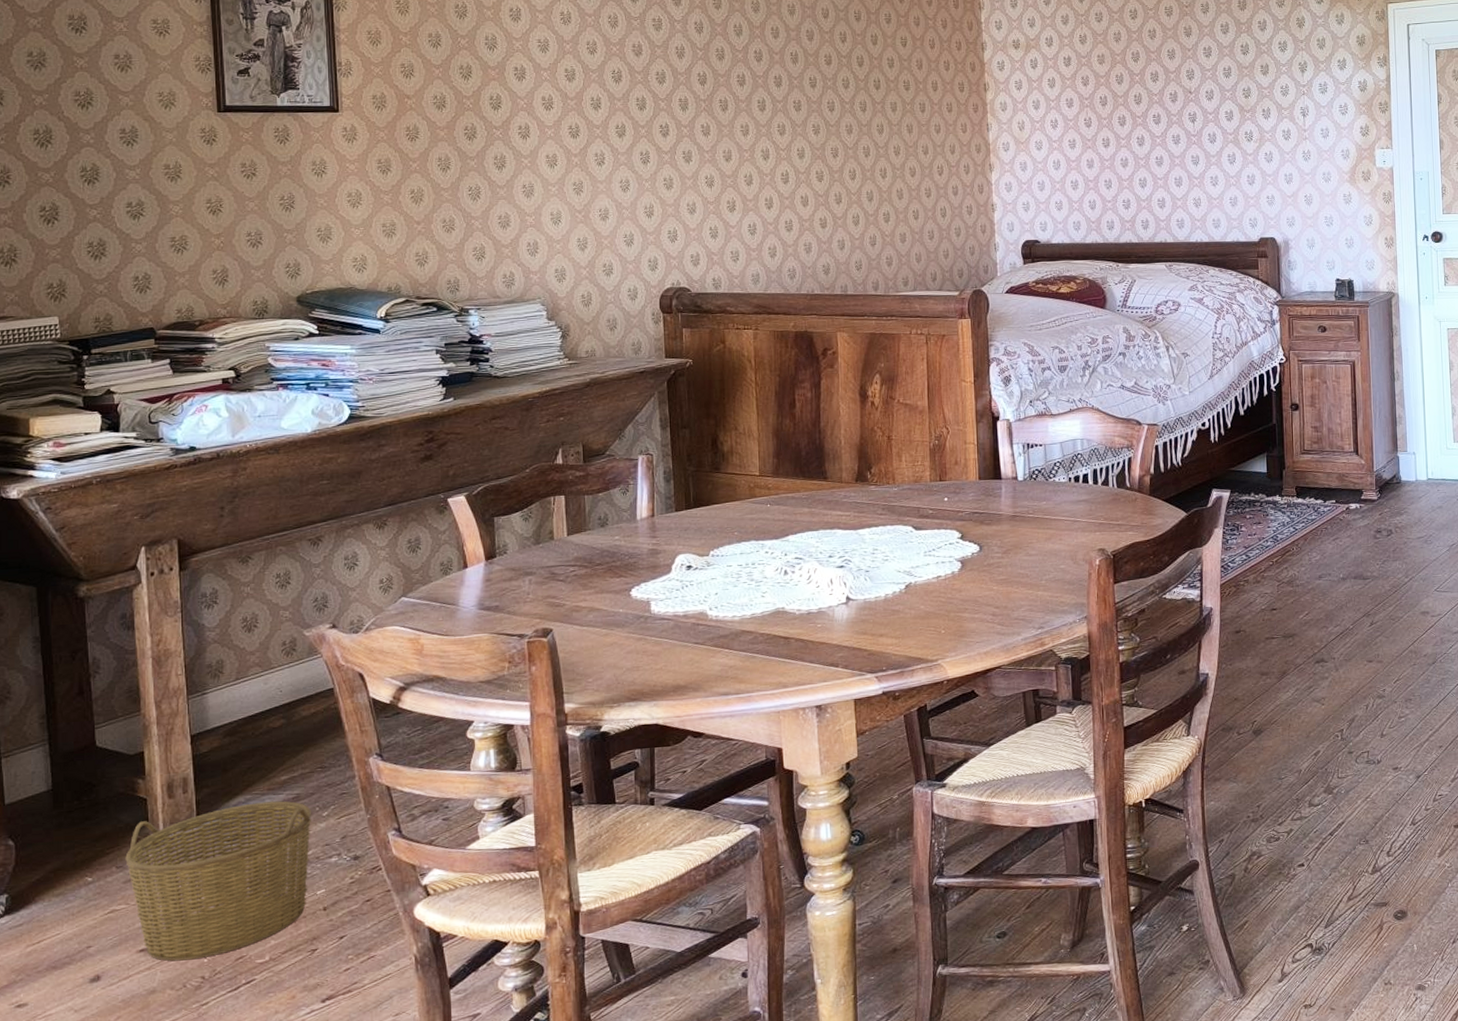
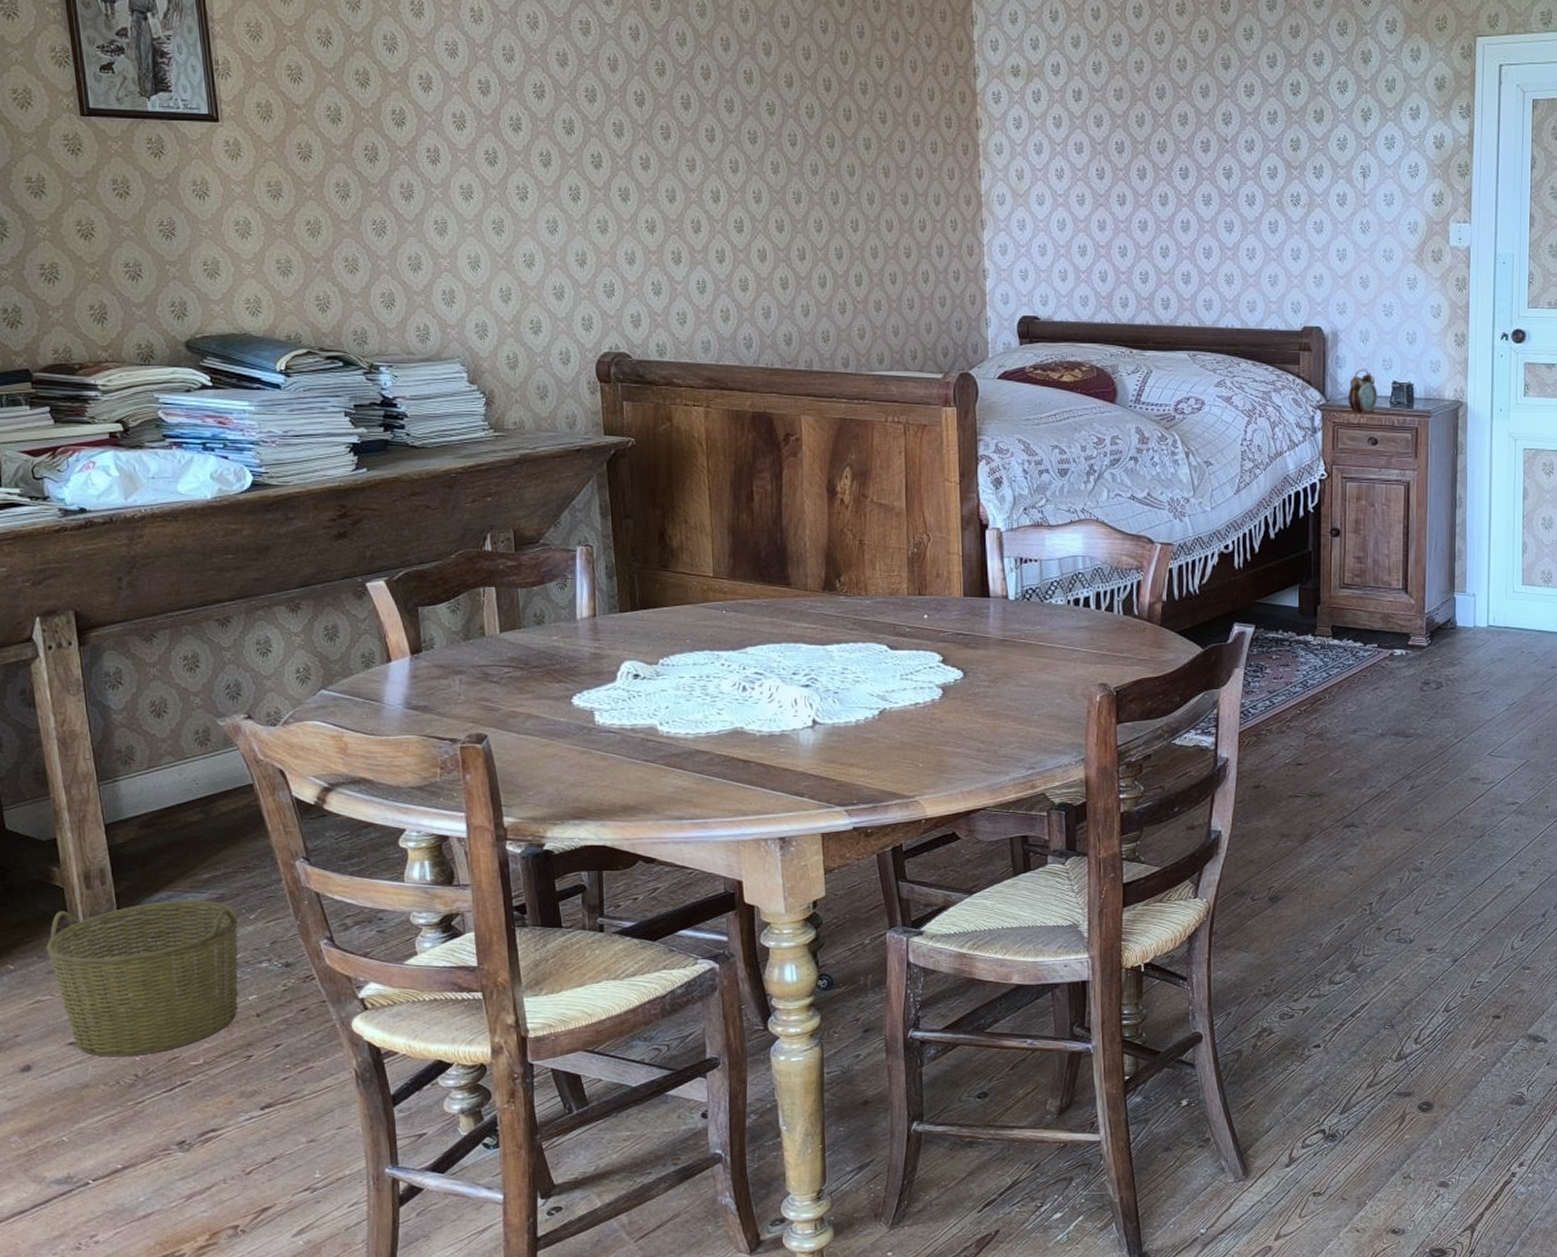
alarm clock: none [1299,270,1325,309] -> present [1348,369,1378,417]

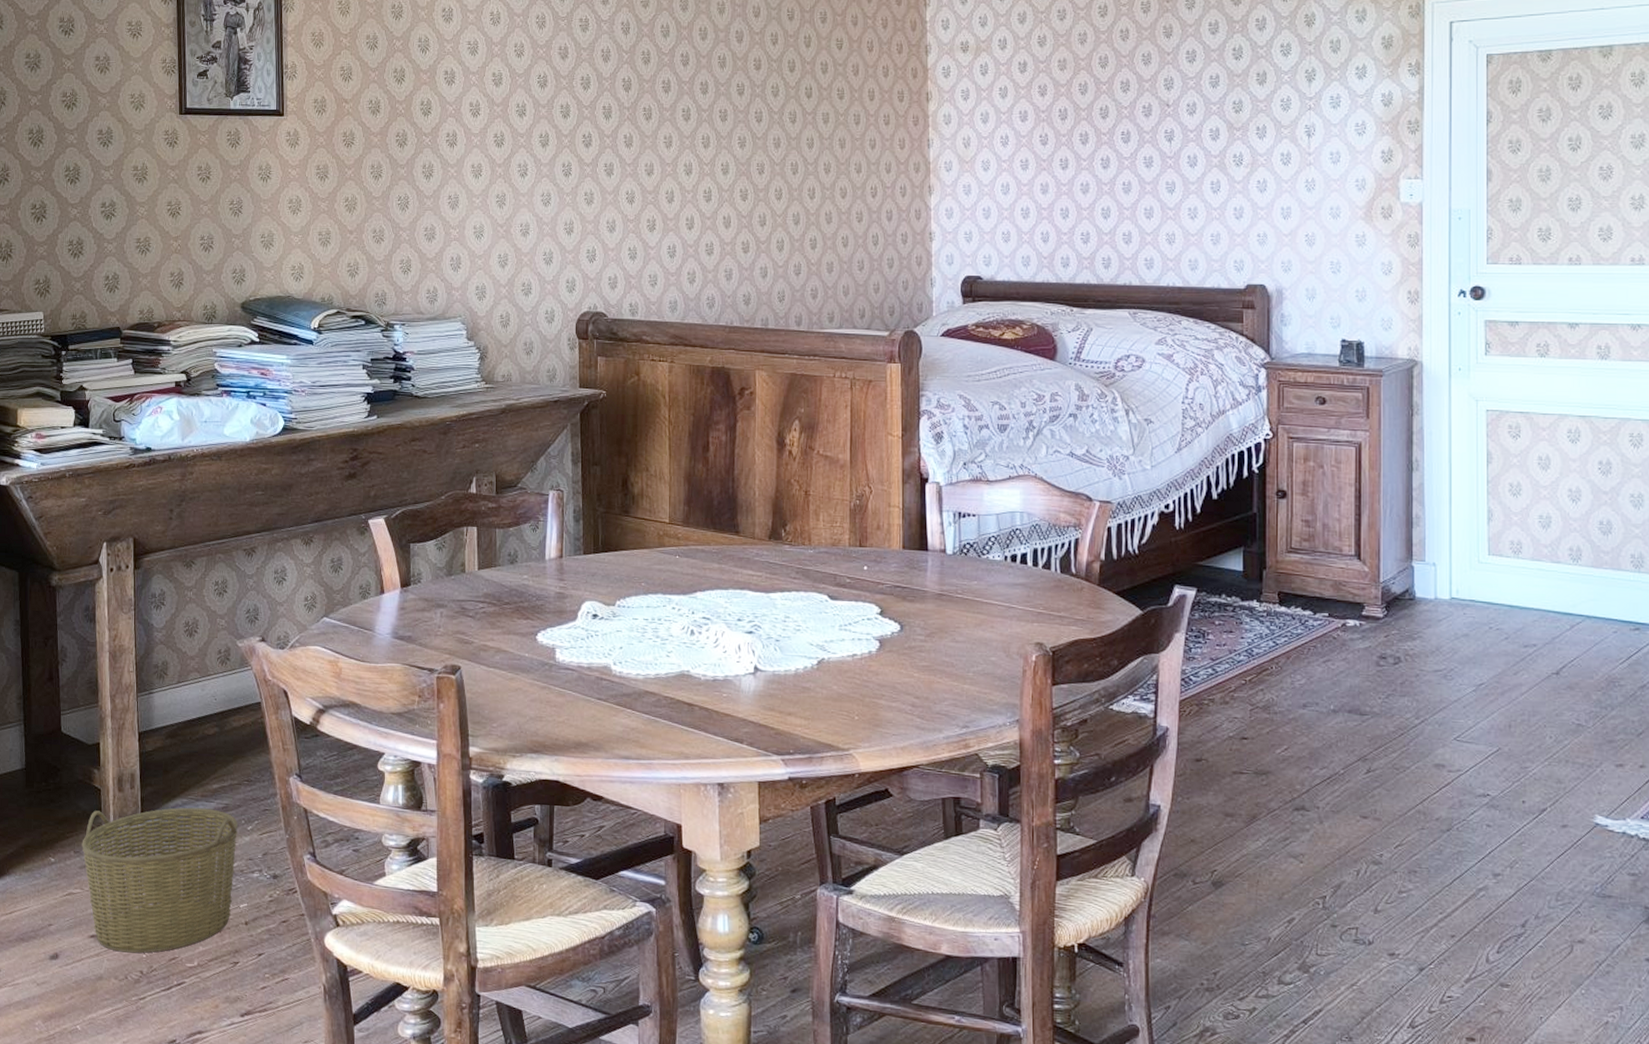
alarm clock: present [1348,369,1378,417] -> none [1294,327,1326,375]

